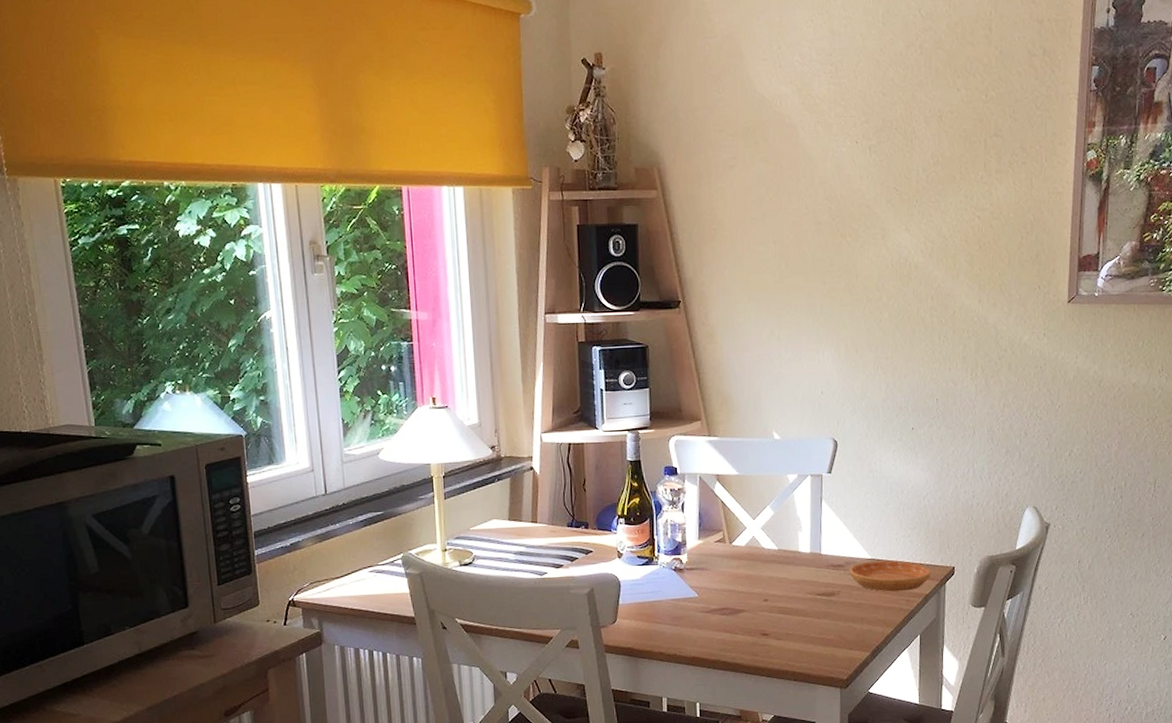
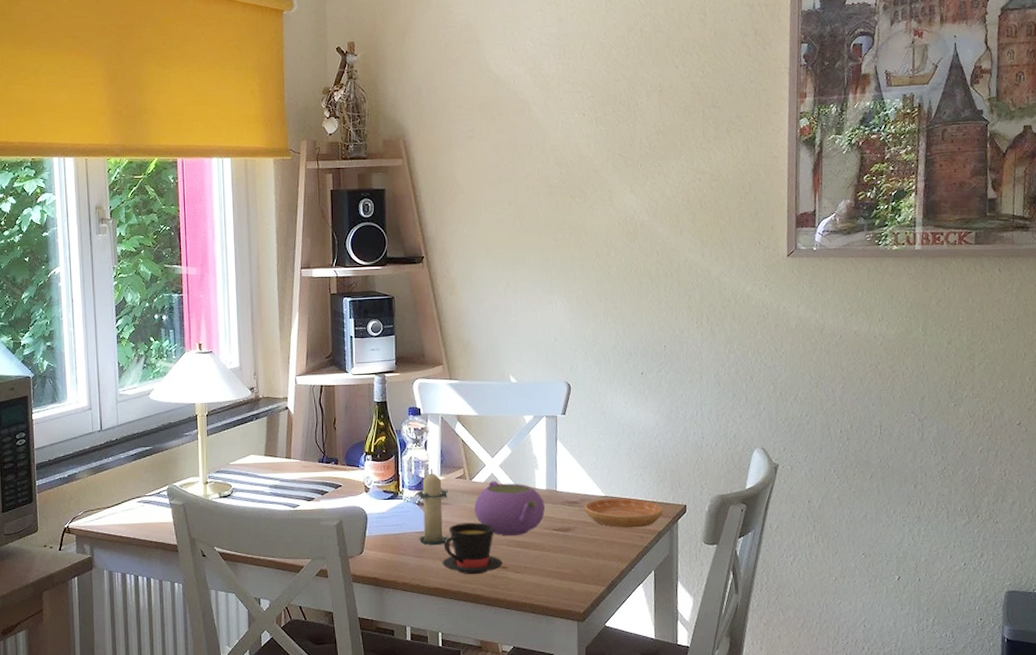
candle: none [673,532,707,613] -> present [417,468,448,545]
teacup: none [700,588,764,643] -> present [442,522,503,575]
teapot: none [733,543,809,602] -> present [473,480,546,537]

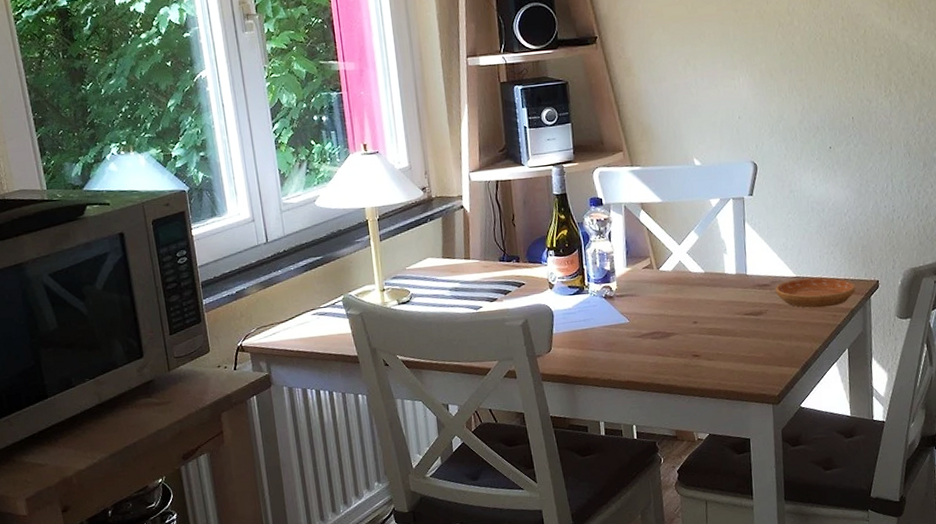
candle: present [417,468,448,545] -> none [603,260,638,339]
teacup: present [442,522,503,575] -> none [632,312,695,366]
teapot: present [473,480,546,537] -> none [662,268,736,324]

